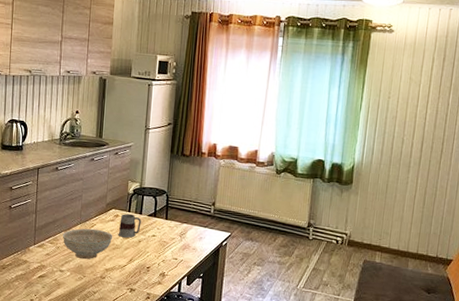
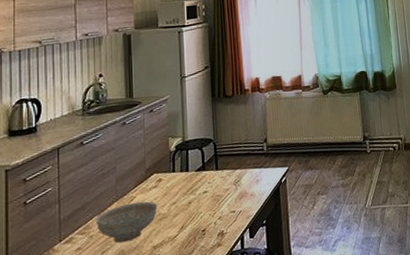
mug: present [118,213,141,238] -> none [163,173,189,204]

